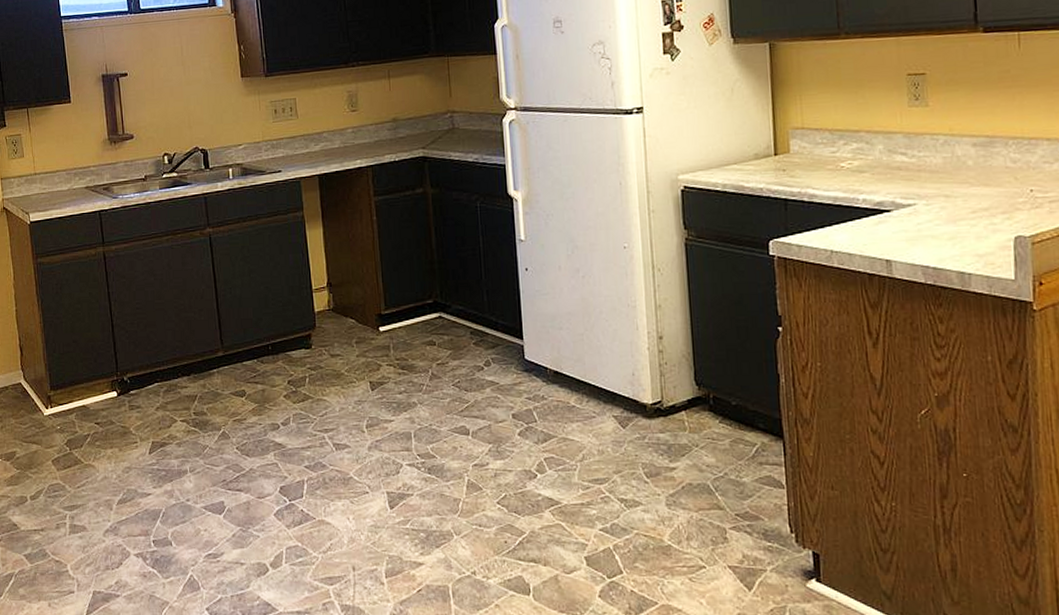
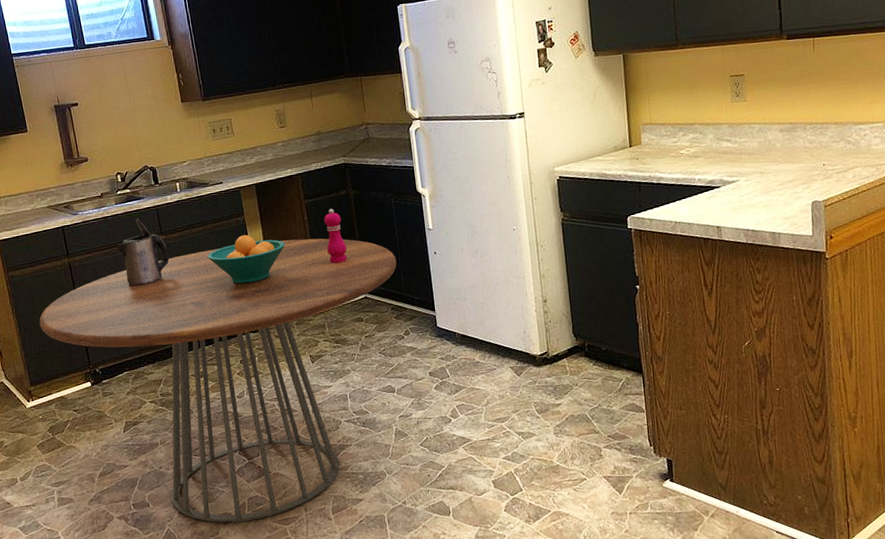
dining table: none [66,242,480,575] -> present [39,238,397,522]
electric kettle: none [158,206,215,284] -> present [117,218,169,286]
fruit bowl: none [258,233,349,291] -> present [207,234,286,284]
pepper mill: none [396,208,422,274] -> present [324,208,348,264]

